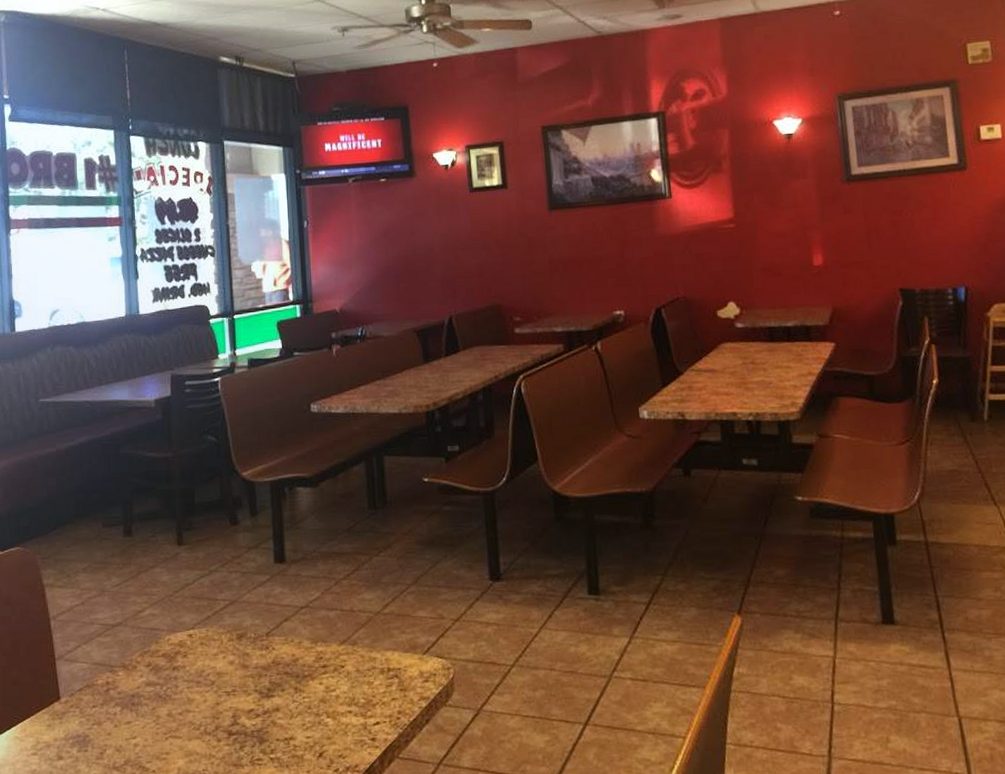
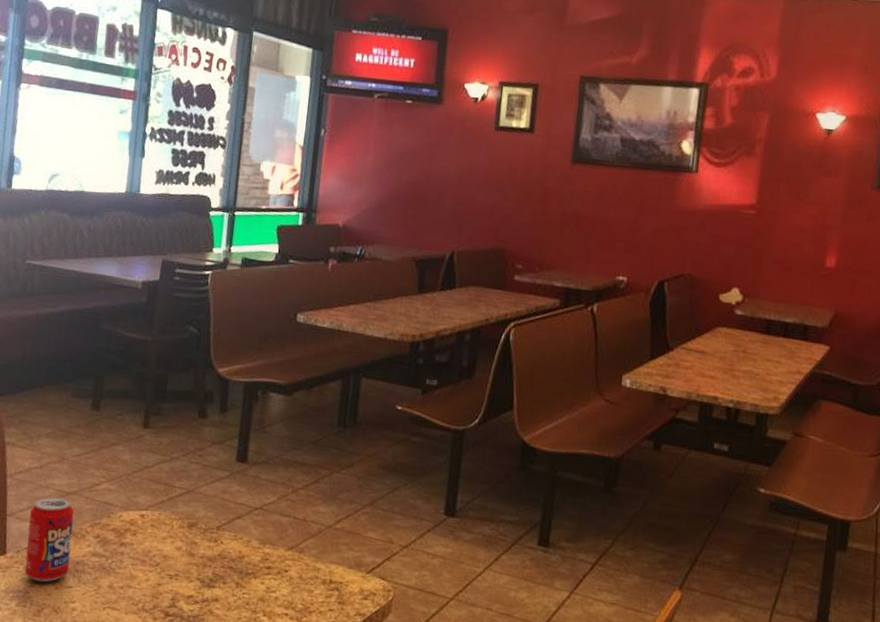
beverage can: none [78,631,126,723] -> present [24,496,75,583]

